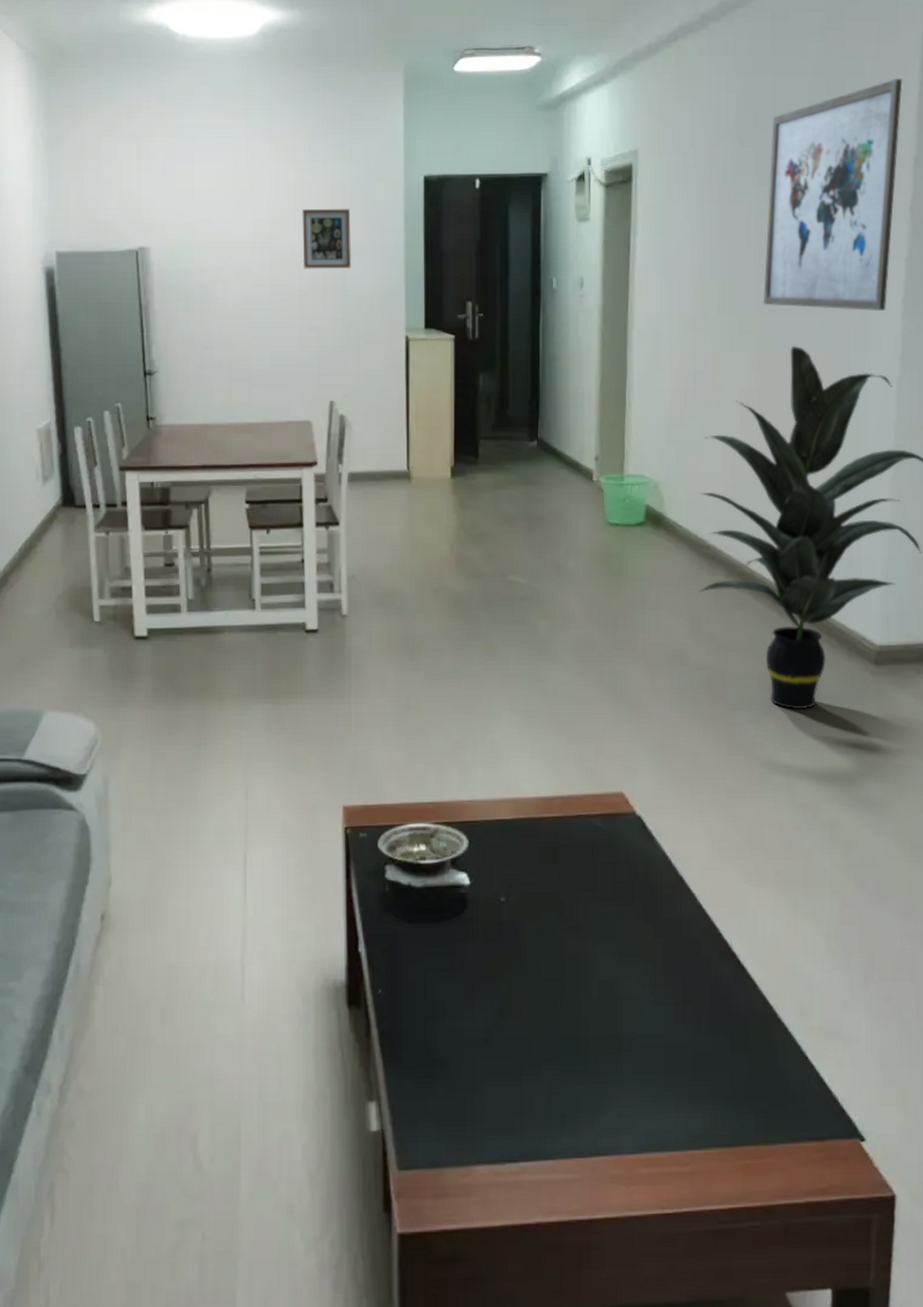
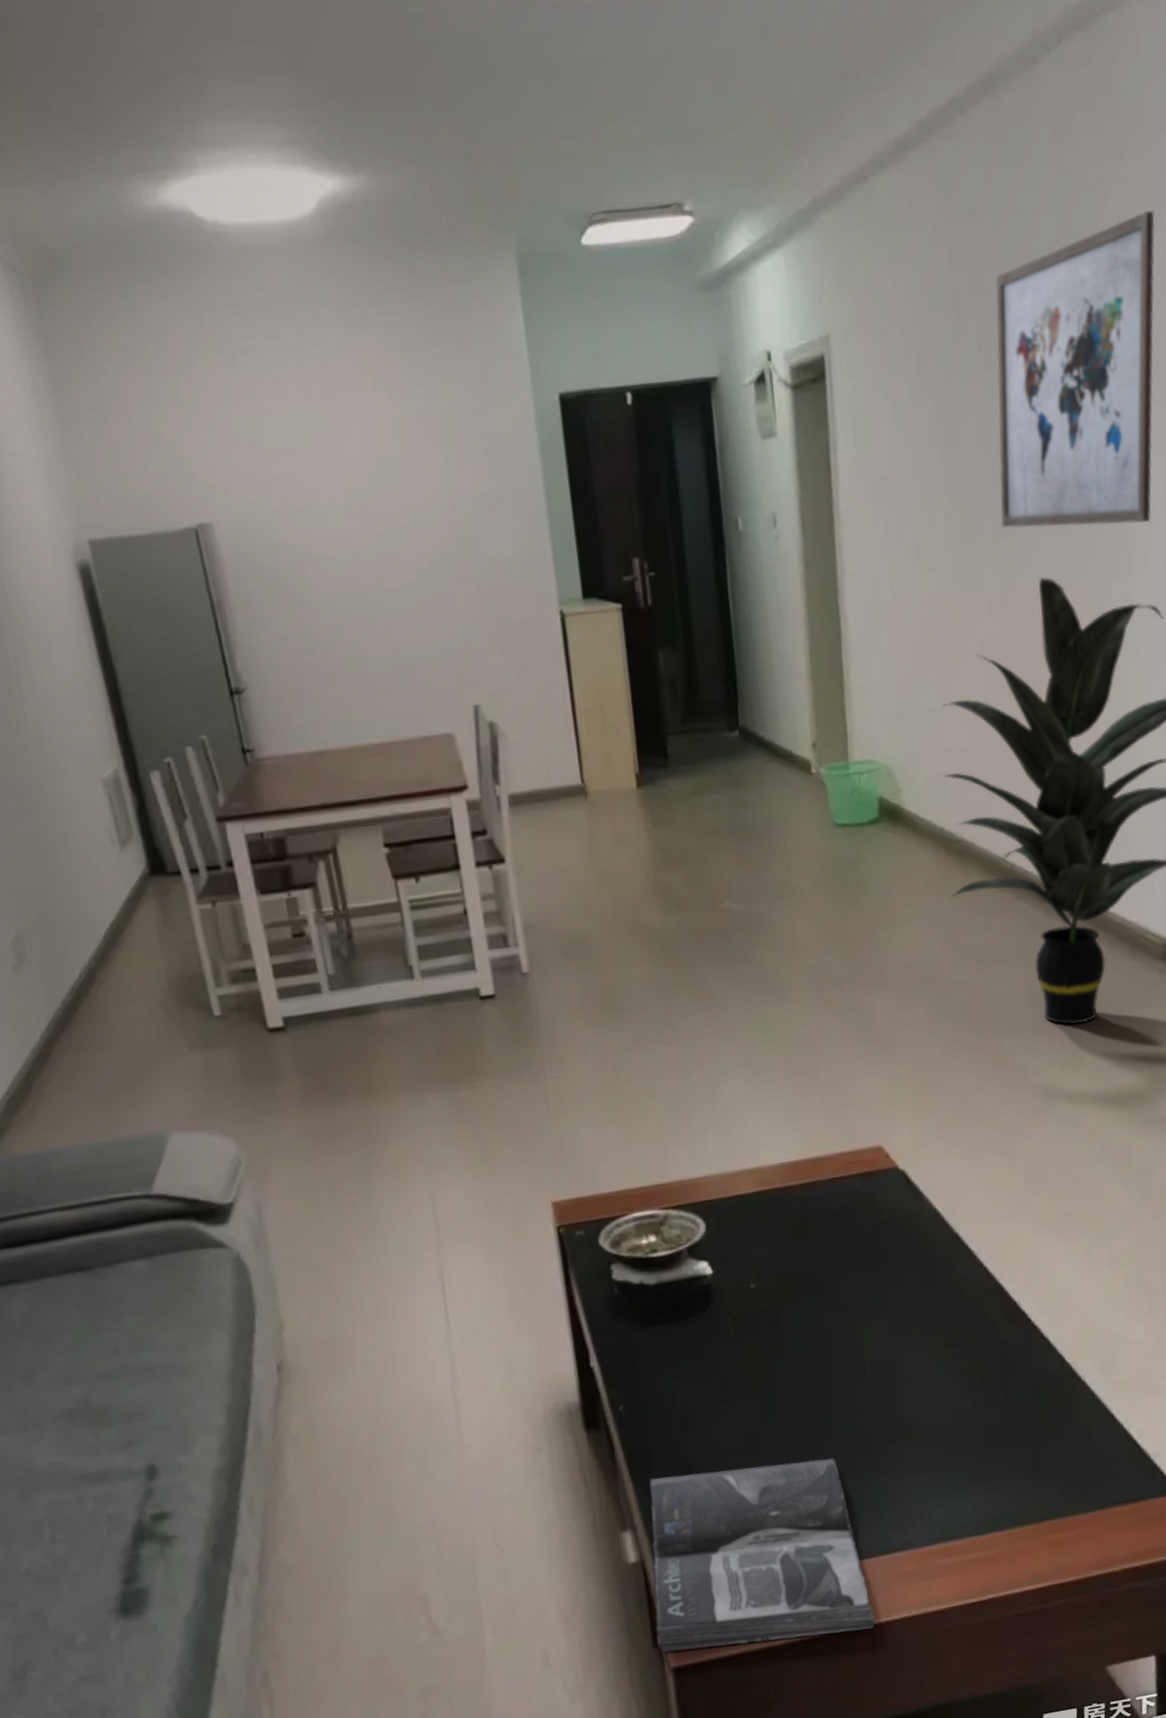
picture frame: present [302,208,352,269] -> none [406,447,479,534]
magazine: none [387,1058,581,1224] -> present [649,1458,876,1653]

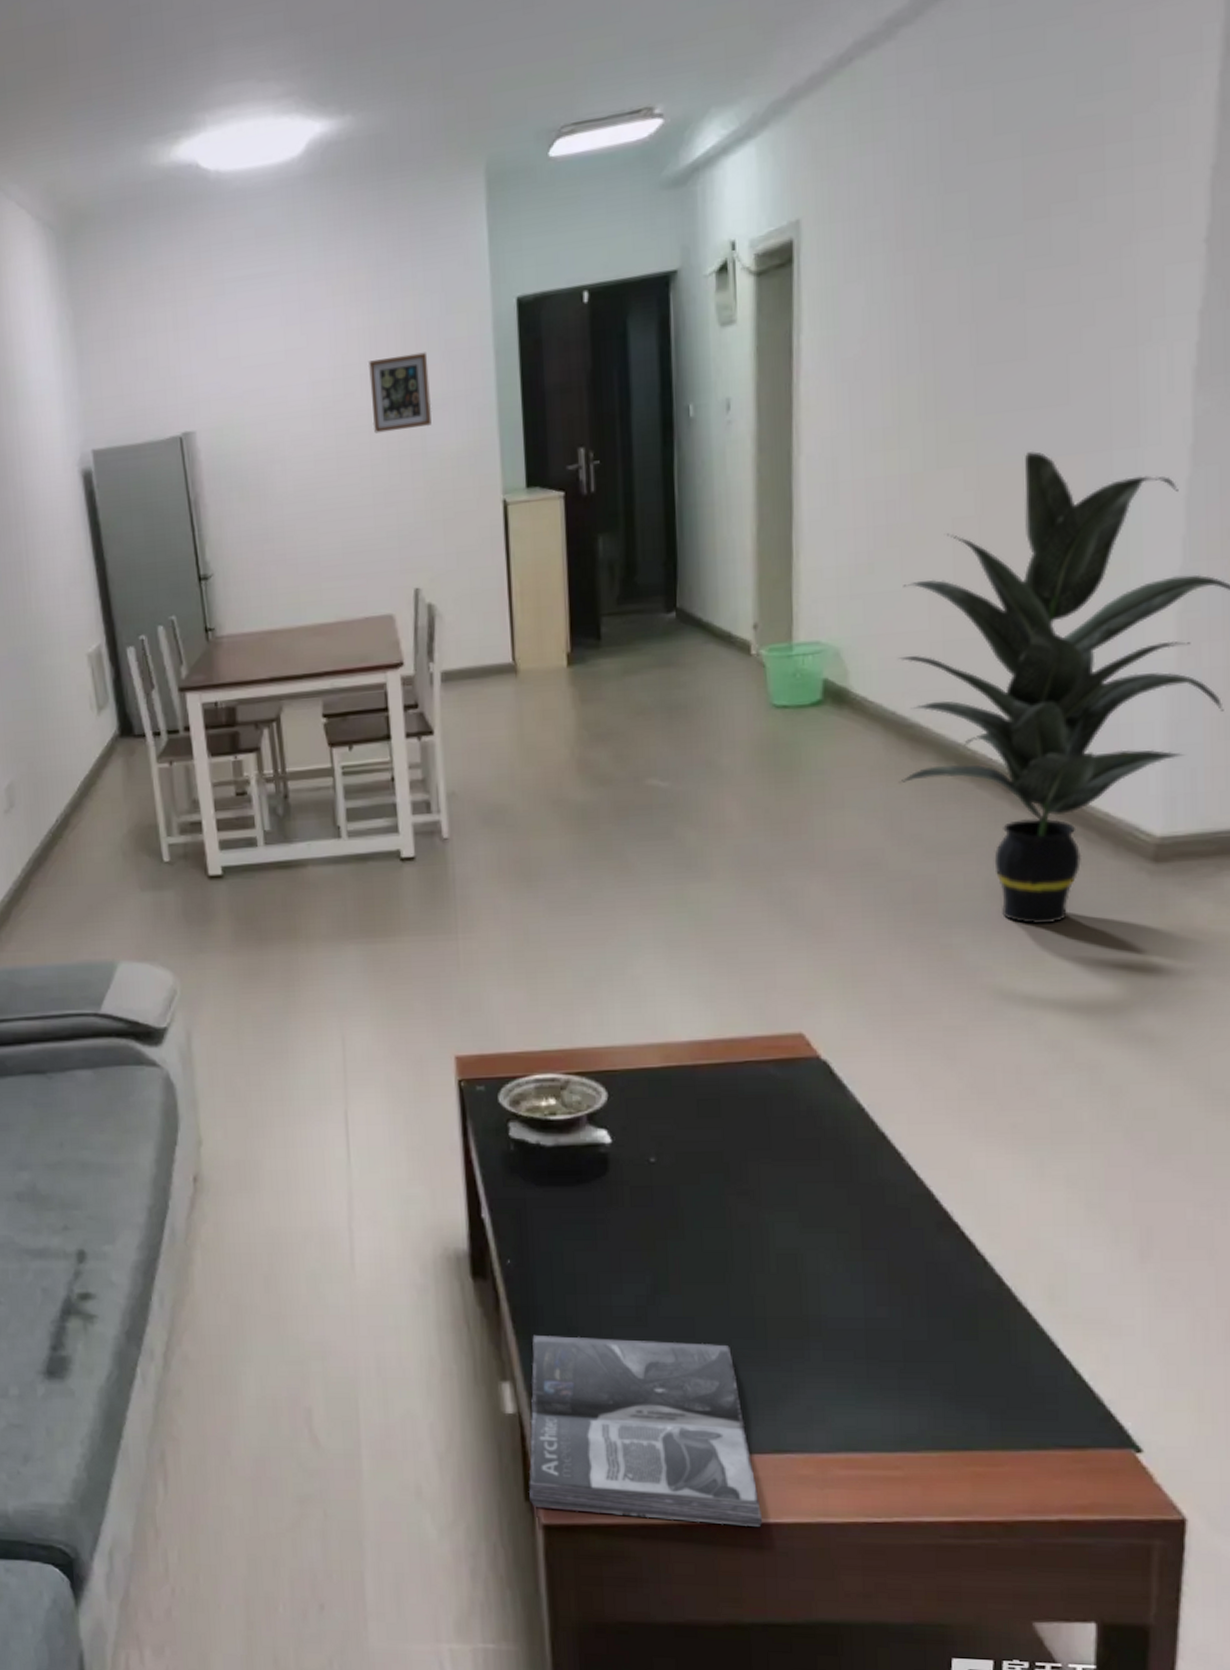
picture frame: none [406,447,479,534] -> present [369,352,432,434]
wall art: present [995,211,1155,528] -> none [983,56,1194,402]

